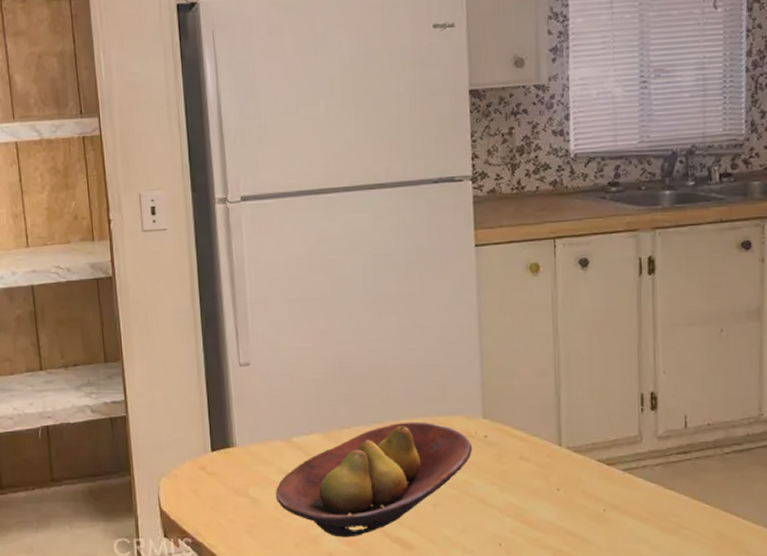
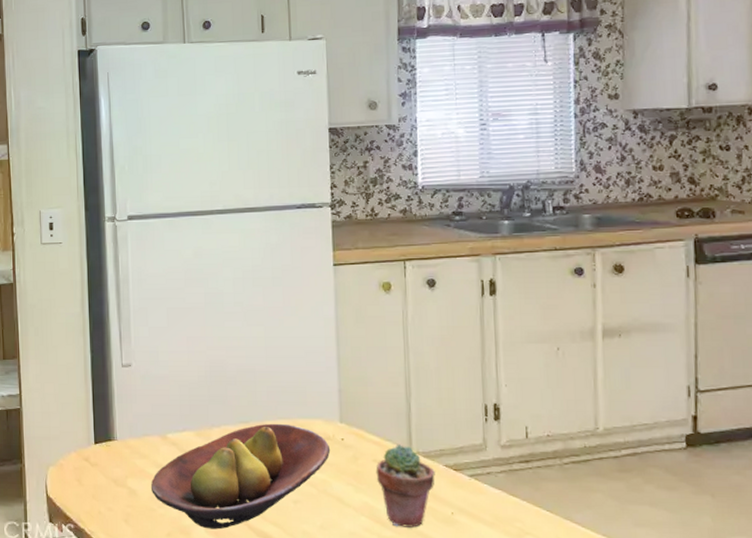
potted succulent: none [522,440,586,527] -> present [375,445,435,528]

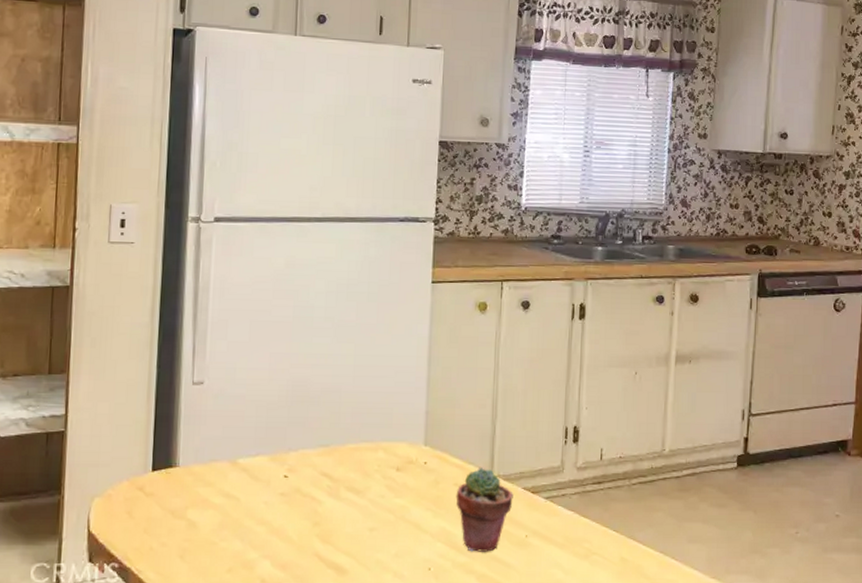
fruit bowl: present [150,423,331,530] -> none [213,446,413,562]

